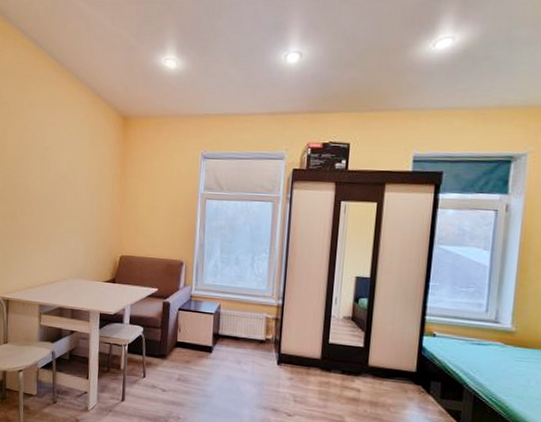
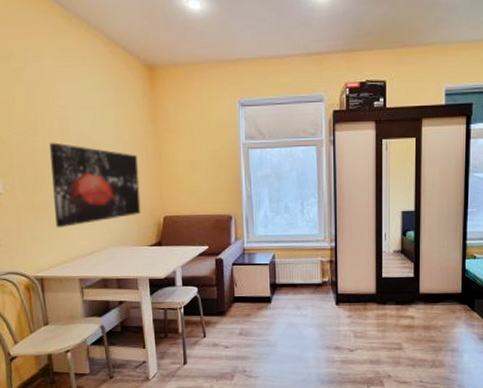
wall art: none [26,179,104,256] -> present [50,142,141,228]

